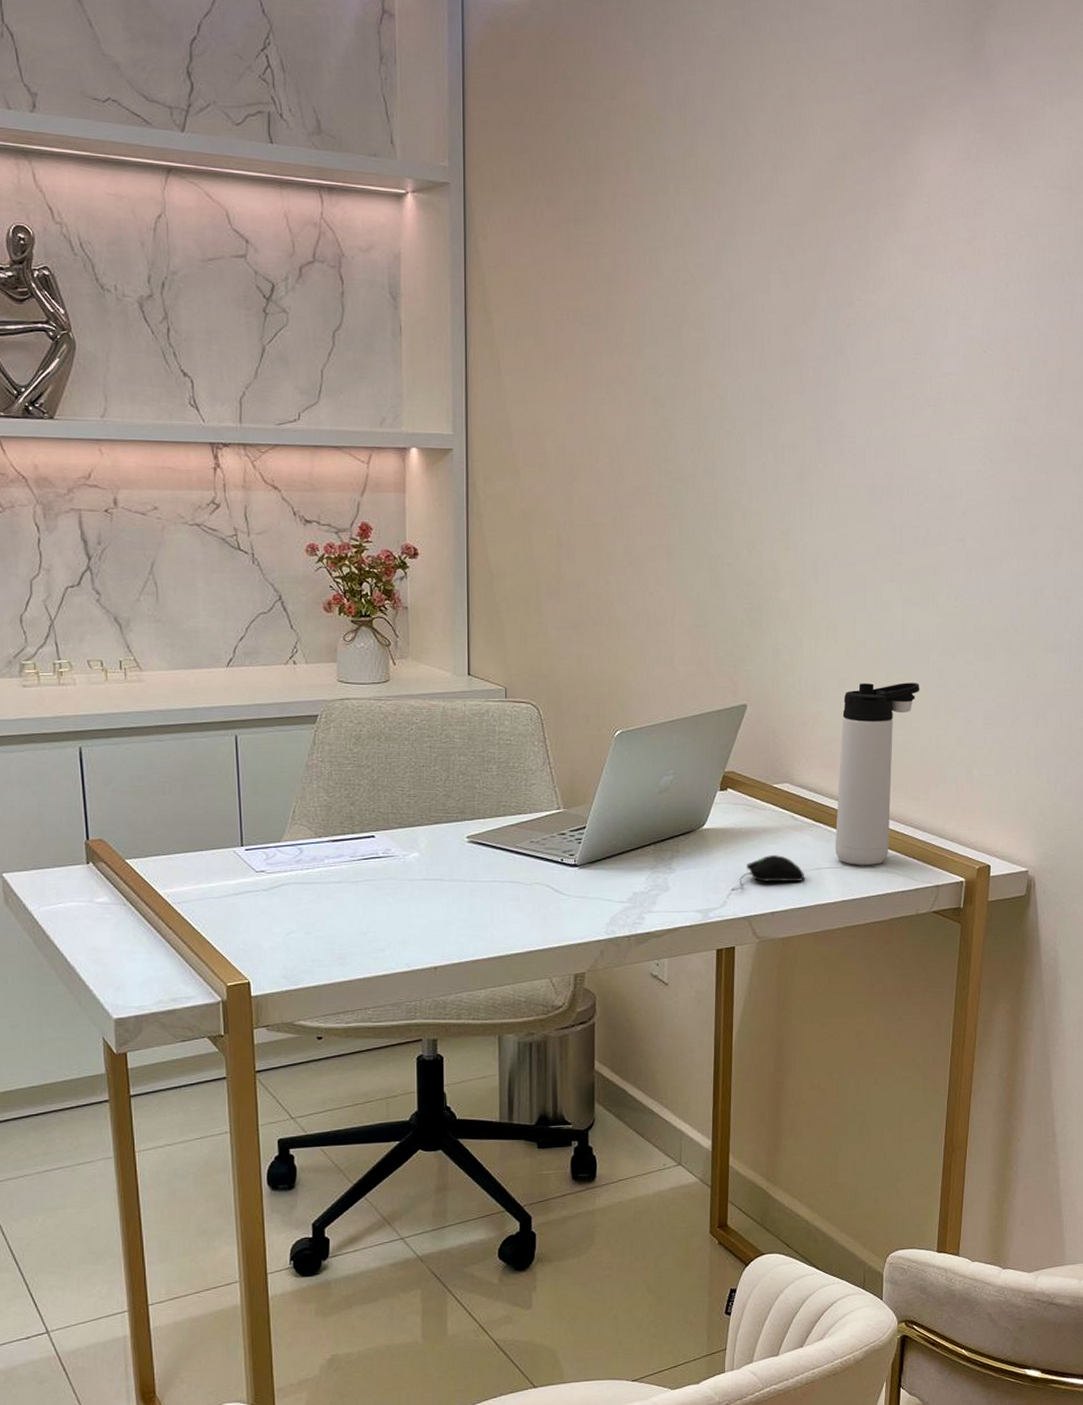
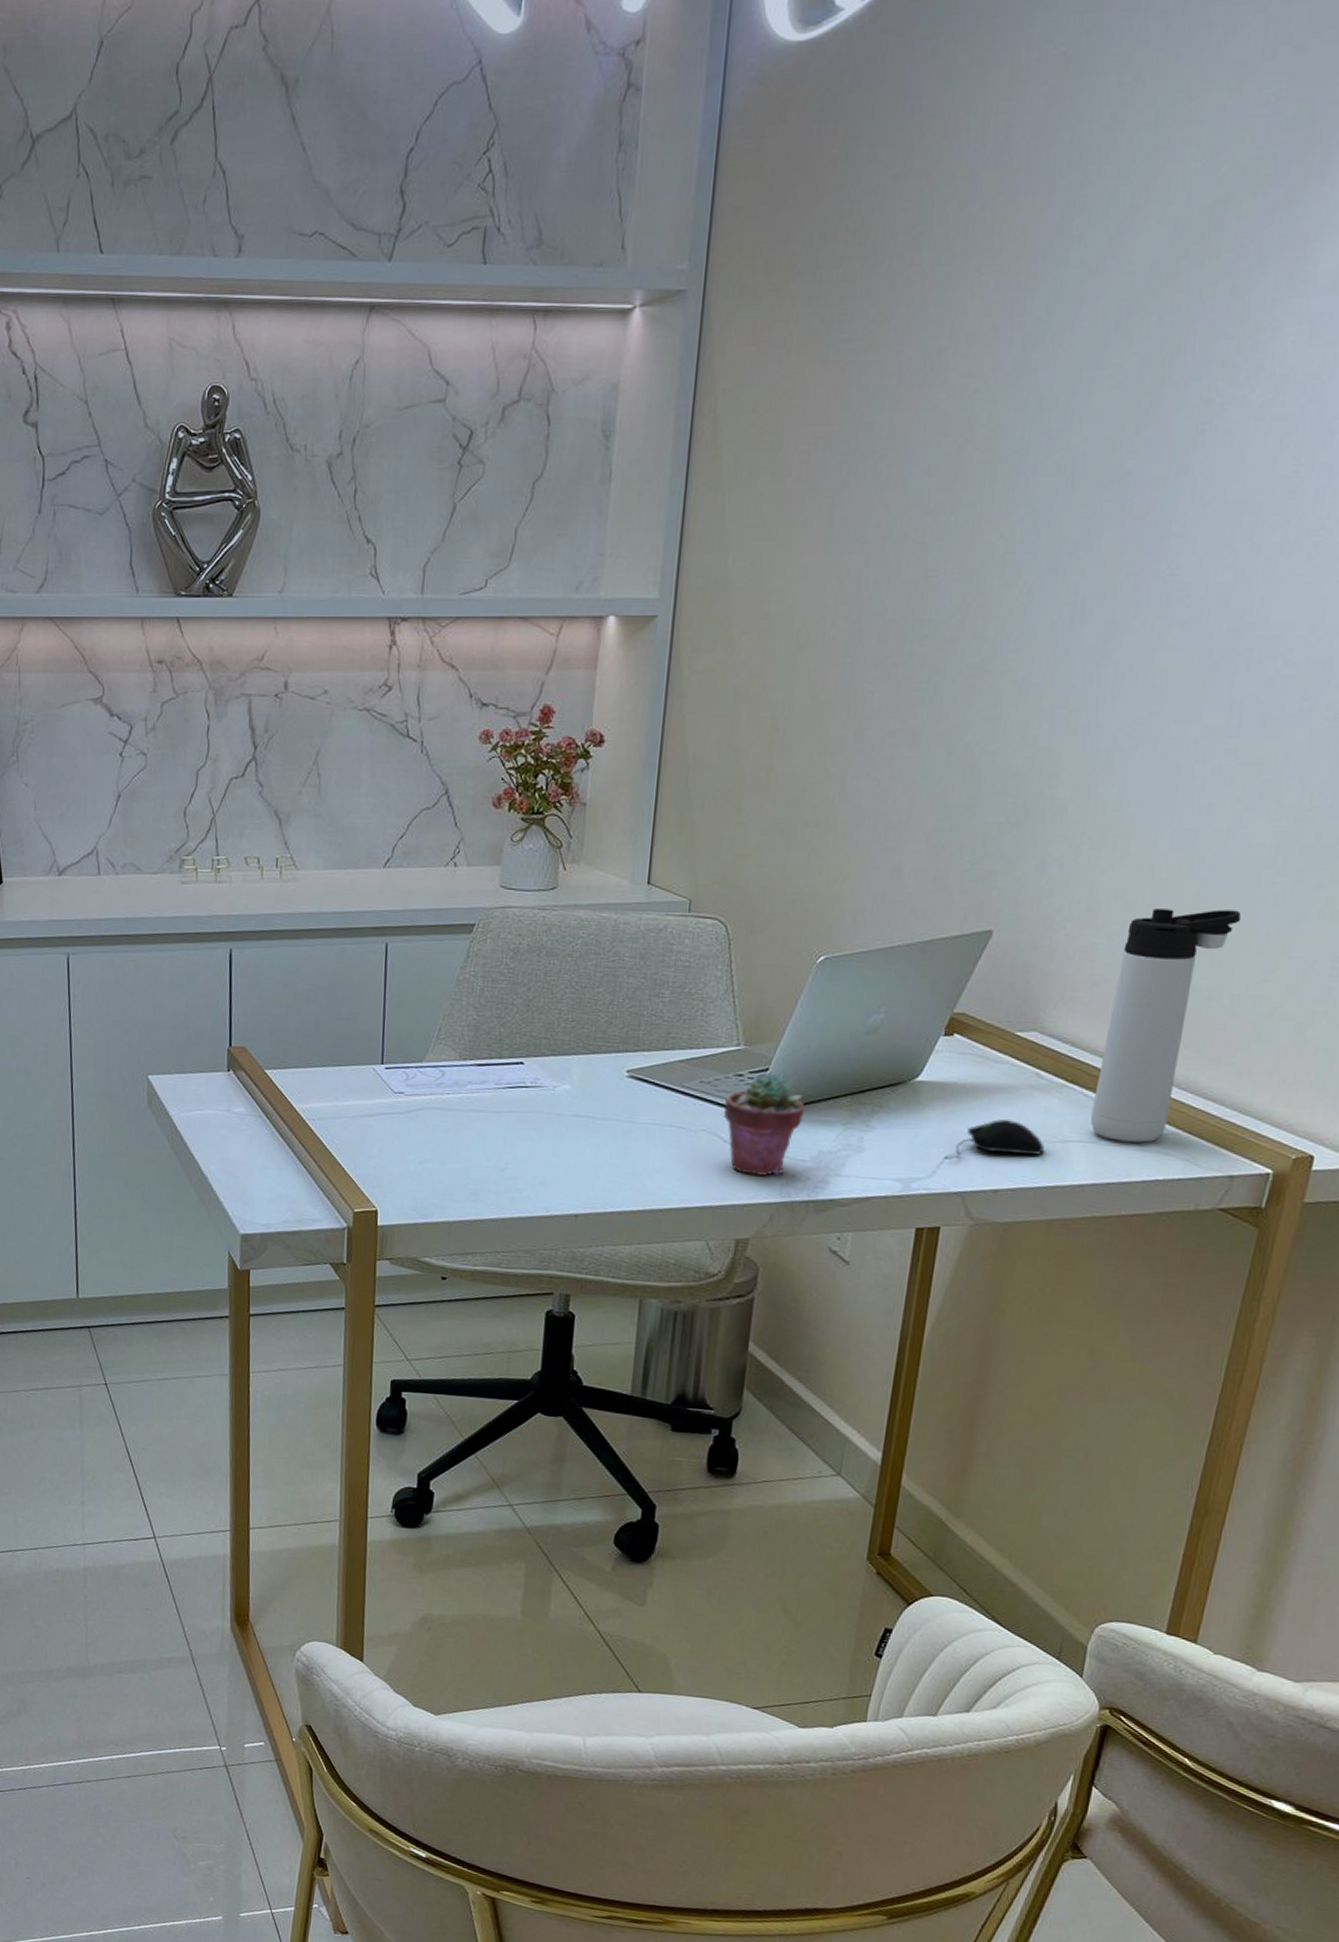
potted succulent: none [552,829,618,918] -> present [723,1071,804,1176]

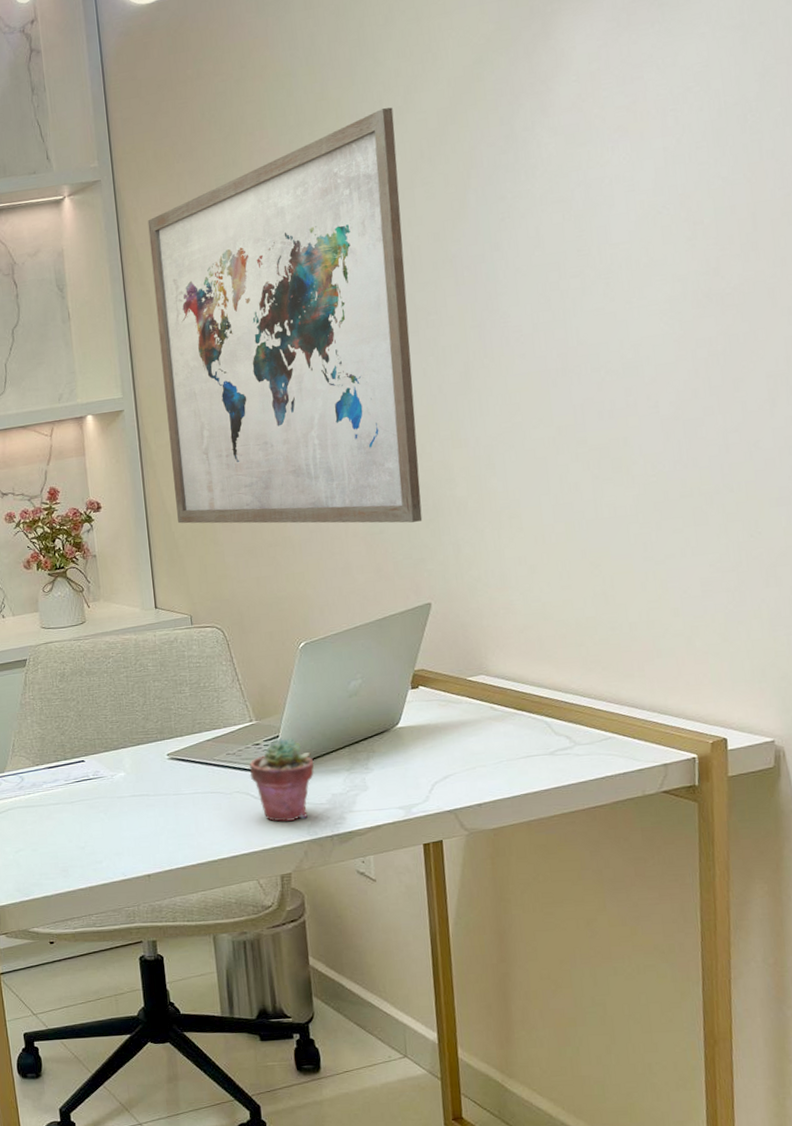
wall art: none [698,247,1094,823] -> present [147,107,423,524]
computer mouse: present [944,1119,1045,1160] -> none [433,746,512,786]
thermos bottle: present [1090,908,1242,1143] -> none [535,559,622,750]

